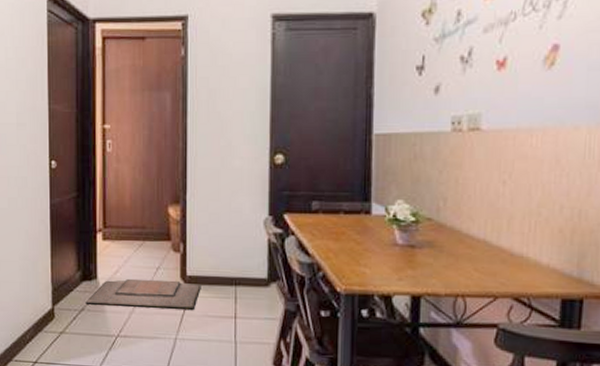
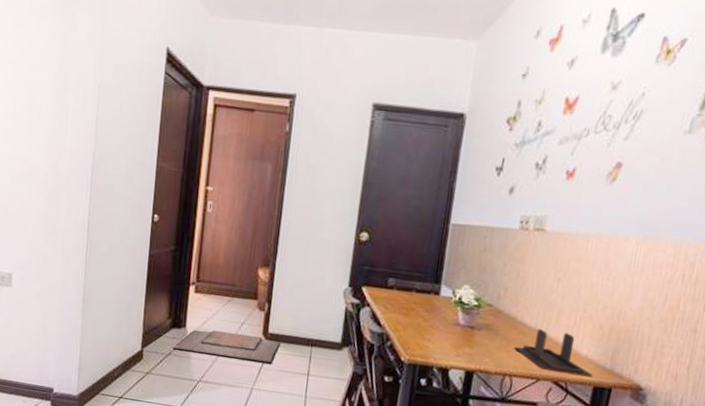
napkin holder: none [463,240,559,289] -> present [514,329,593,377]

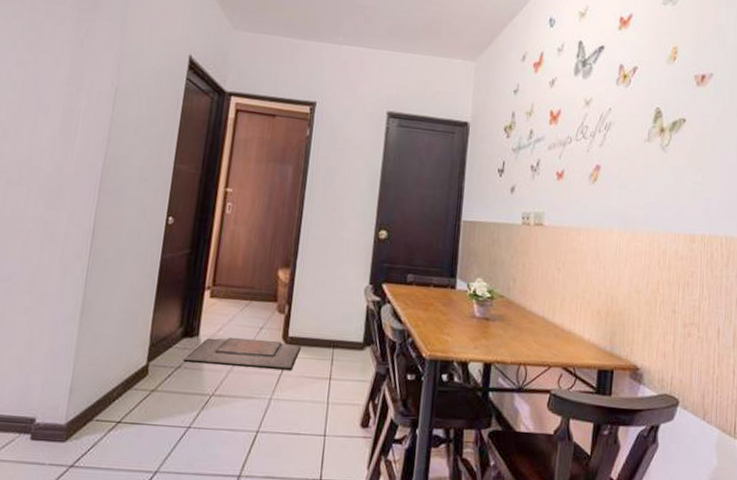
napkin holder: present [514,329,593,377] -> none [526,317,596,361]

